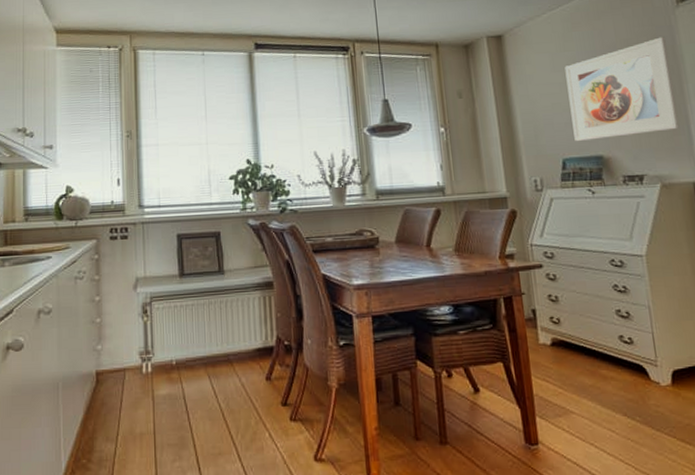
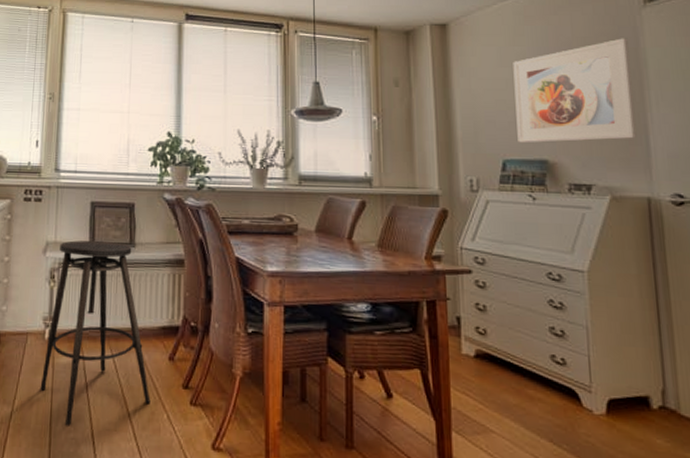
stool: none [142,271,252,456] -> present [40,240,151,426]

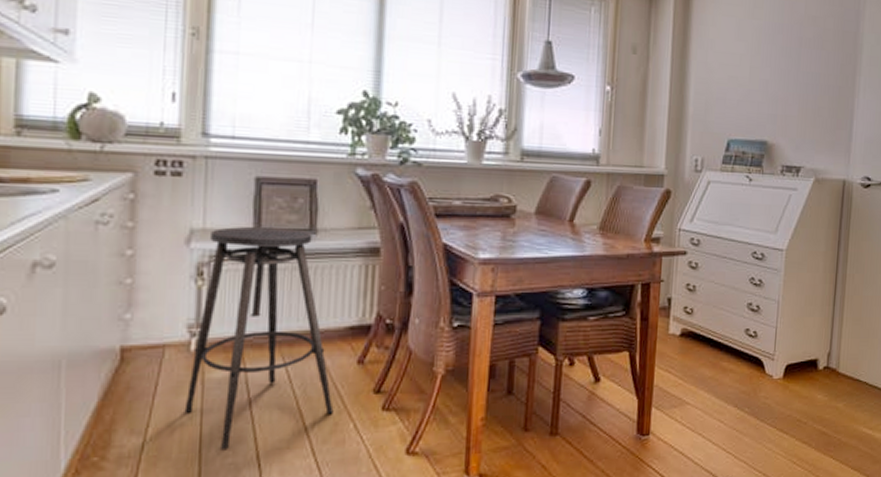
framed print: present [513,38,637,143] -> none [743,21,851,123]

